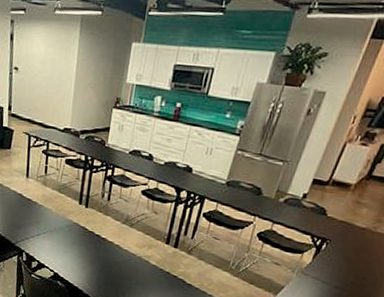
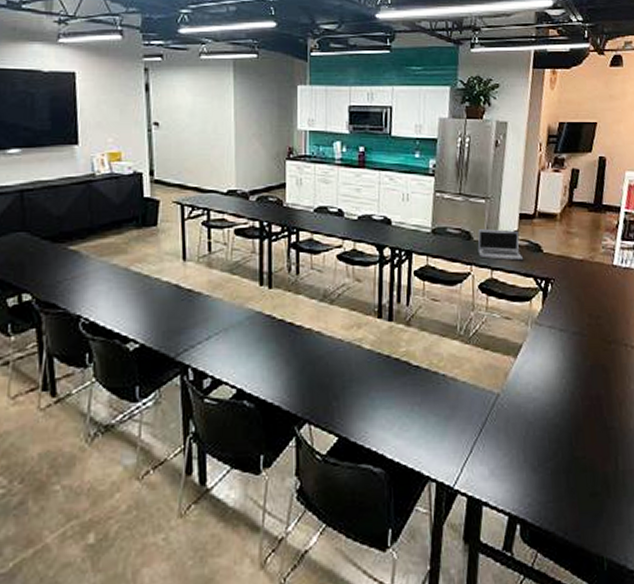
laptop: none [264,186,308,220] -> present [477,228,524,261]

